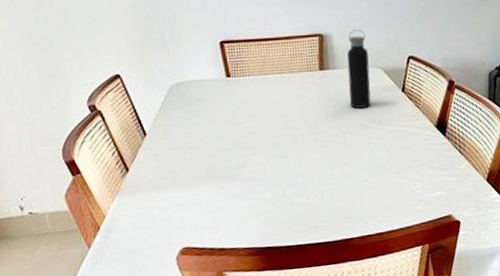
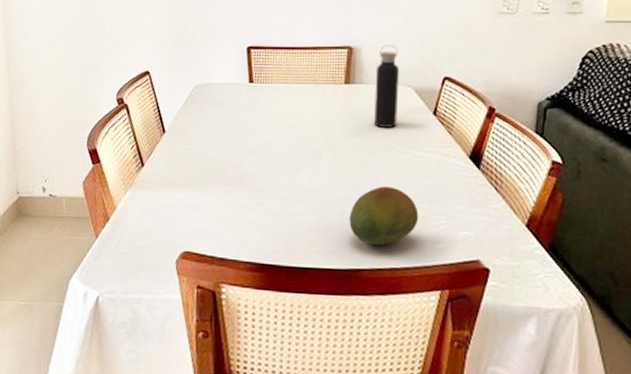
fruit: none [337,161,398,216] -> present [349,186,419,245]

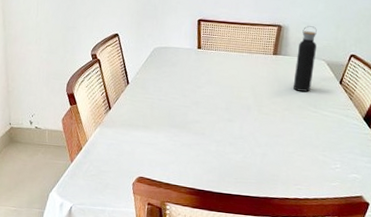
fruit: present [349,186,419,245] -> none [267,136,321,181]

